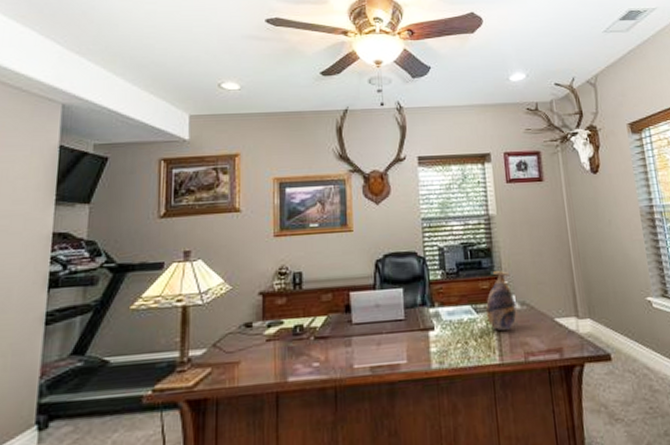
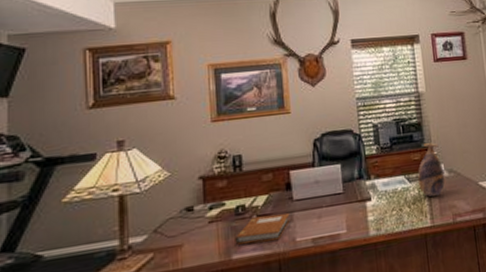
notebook: none [291,337,348,367] -> present [234,213,290,245]

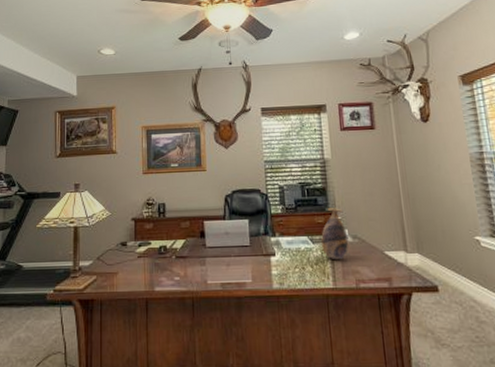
notebook: present [234,213,290,245] -> none [157,257,203,280]

